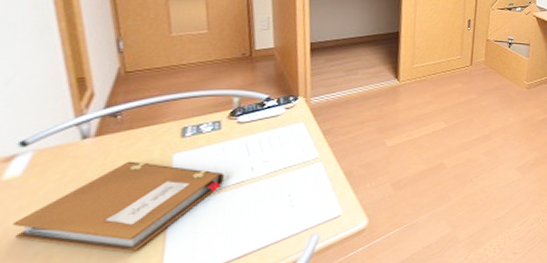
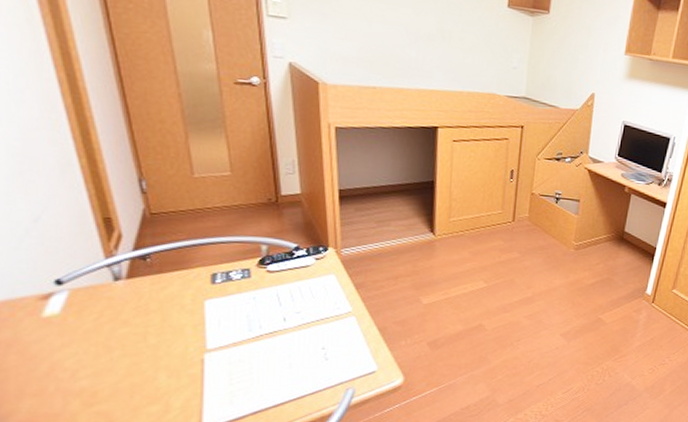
notebook: present [13,161,225,254] -> none [58,305,258,395]

